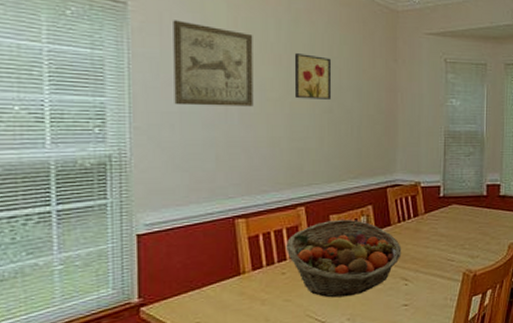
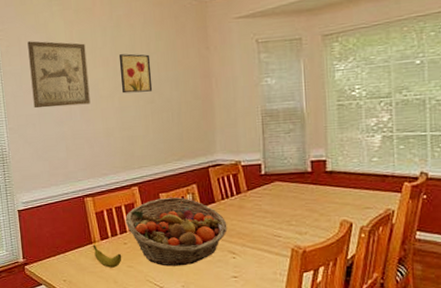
banana: none [241,276,278,304] -> present [92,244,122,268]

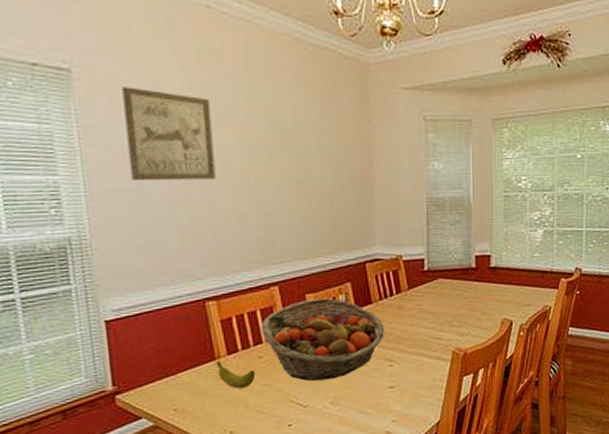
wall art: present [118,53,153,94] -> none [256,118,300,169]

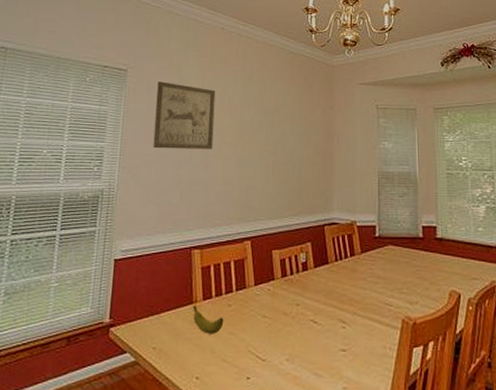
fruit basket: present [260,298,385,382] -> none [232,254,339,335]

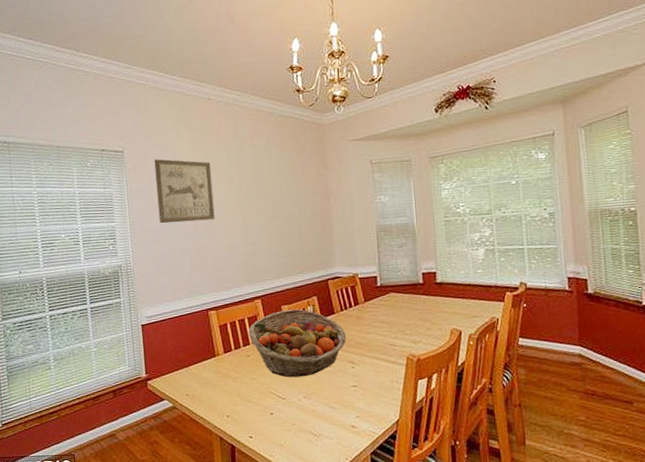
banana: present [193,305,224,334] -> none [216,358,245,381]
fruit basket: none [232,254,339,335] -> present [248,309,347,378]

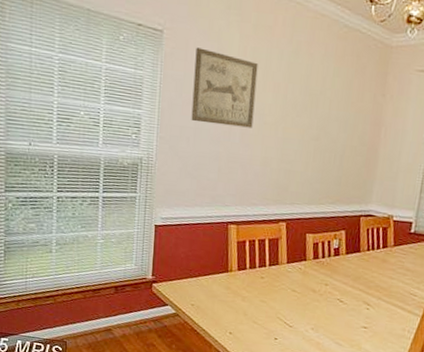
fruit basket: present [248,309,347,378] -> none [266,238,368,309]

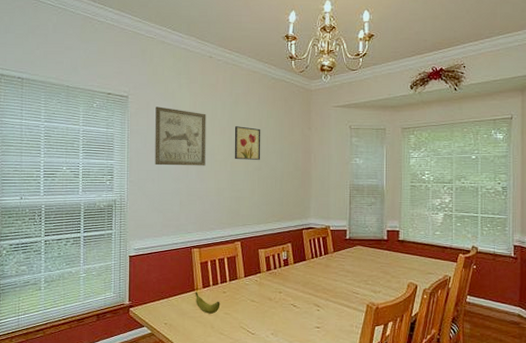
banana: none [228,273,257,300] -> present [195,292,220,314]
wall art: none [288,83,324,128] -> present [234,126,261,160]

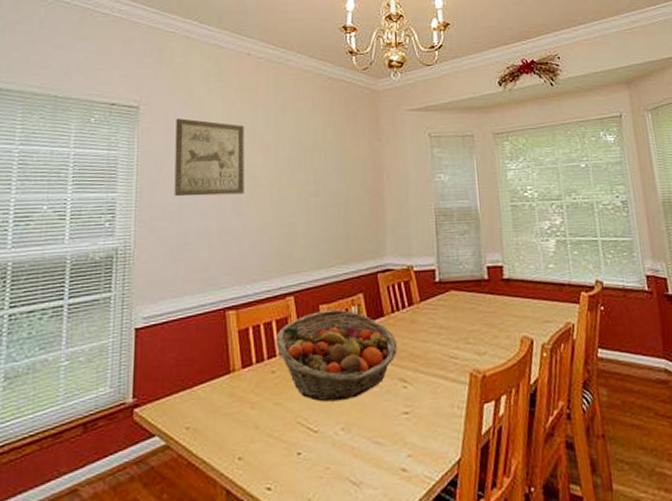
banana: present [195,292,220,314] -> none [230,374,268,407]
fruit basket: none [226,253,315,316] -> present [275,309,398,402]
wall art: present [234,126,261,160] -> none [282,139,318,184]

